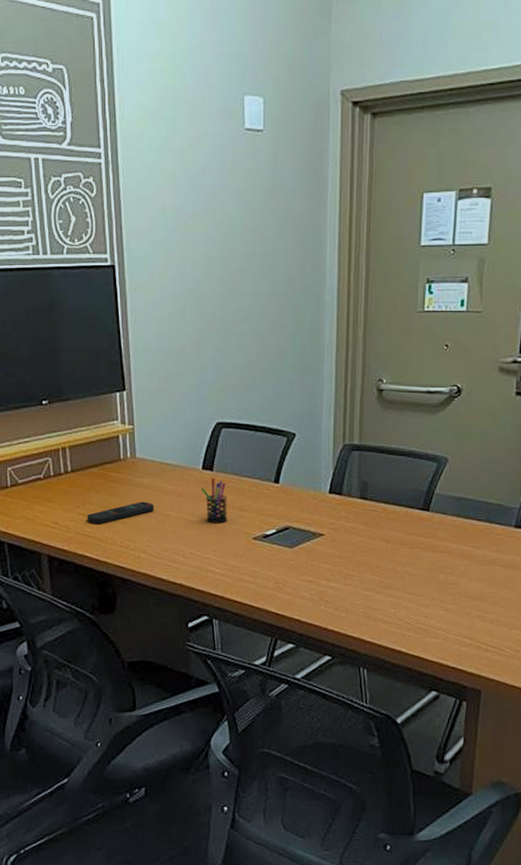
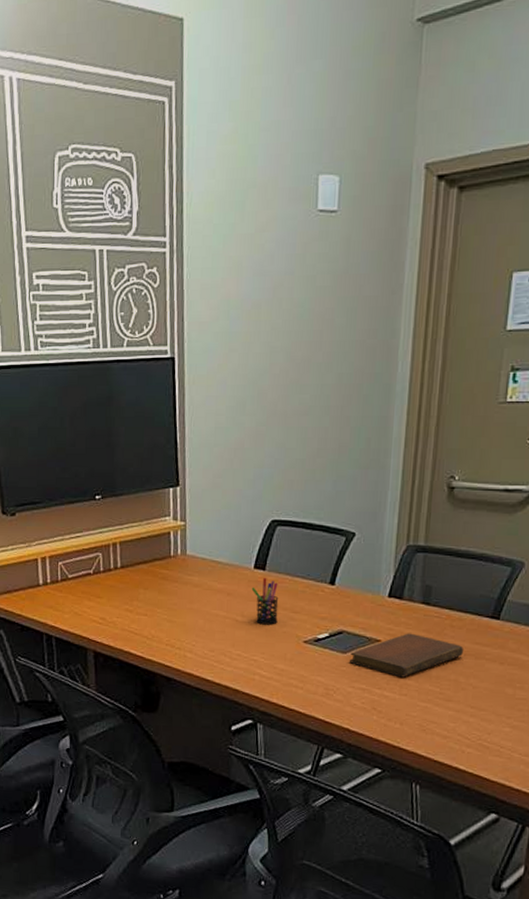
remote control: present [87,501,155,524] -> none [134,600,203,622]
notebook: none [296,526,400,569] -> present [349,633,464,678]

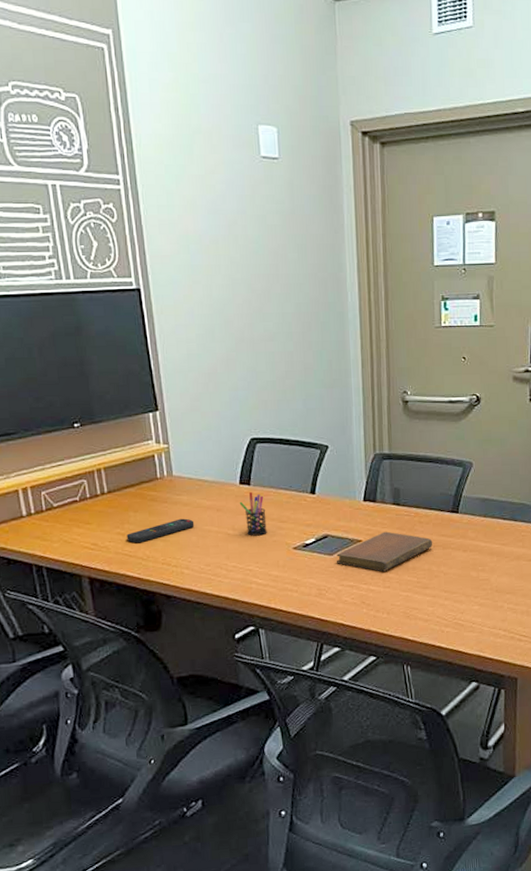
remote control: none [134,600,203,622] -> present [126,518,195,543]

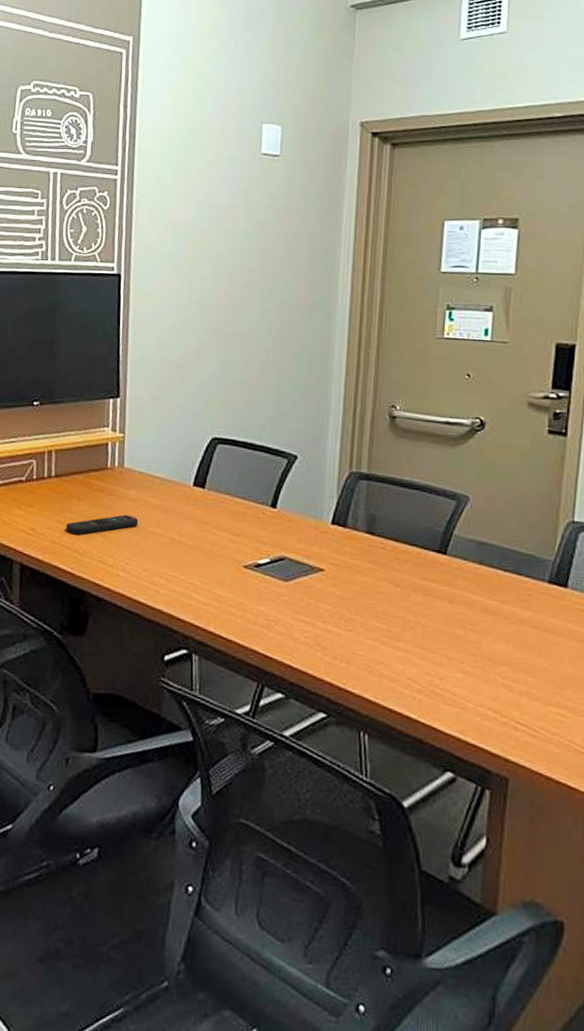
pen holder: present [239,492,267,536] -> none [190,496,218,547]
notebook: present [336,531,433,572] -> none [291,563,411,612]

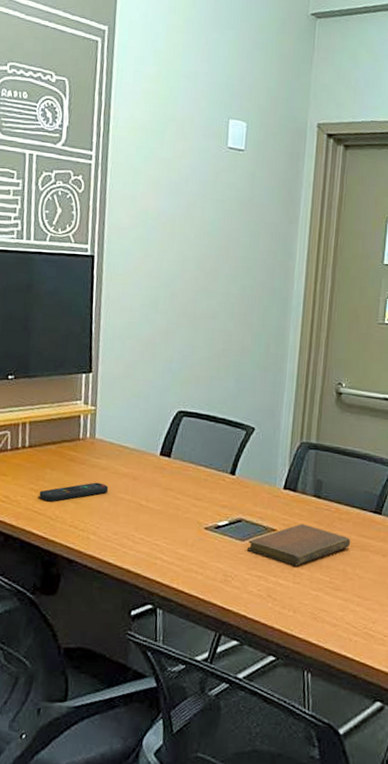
notebook: none [291,563,411,612] -> present [247,523,351,566]

